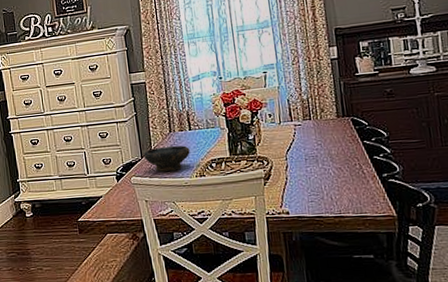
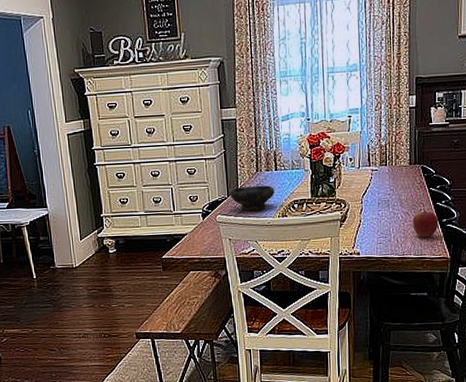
apple: none [347,165,379,195] -> present [413,211,439,238]

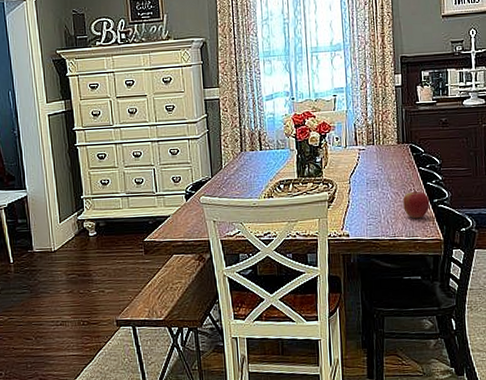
bowl: present [229,185,275,211] -> none [213,165,260,192]

